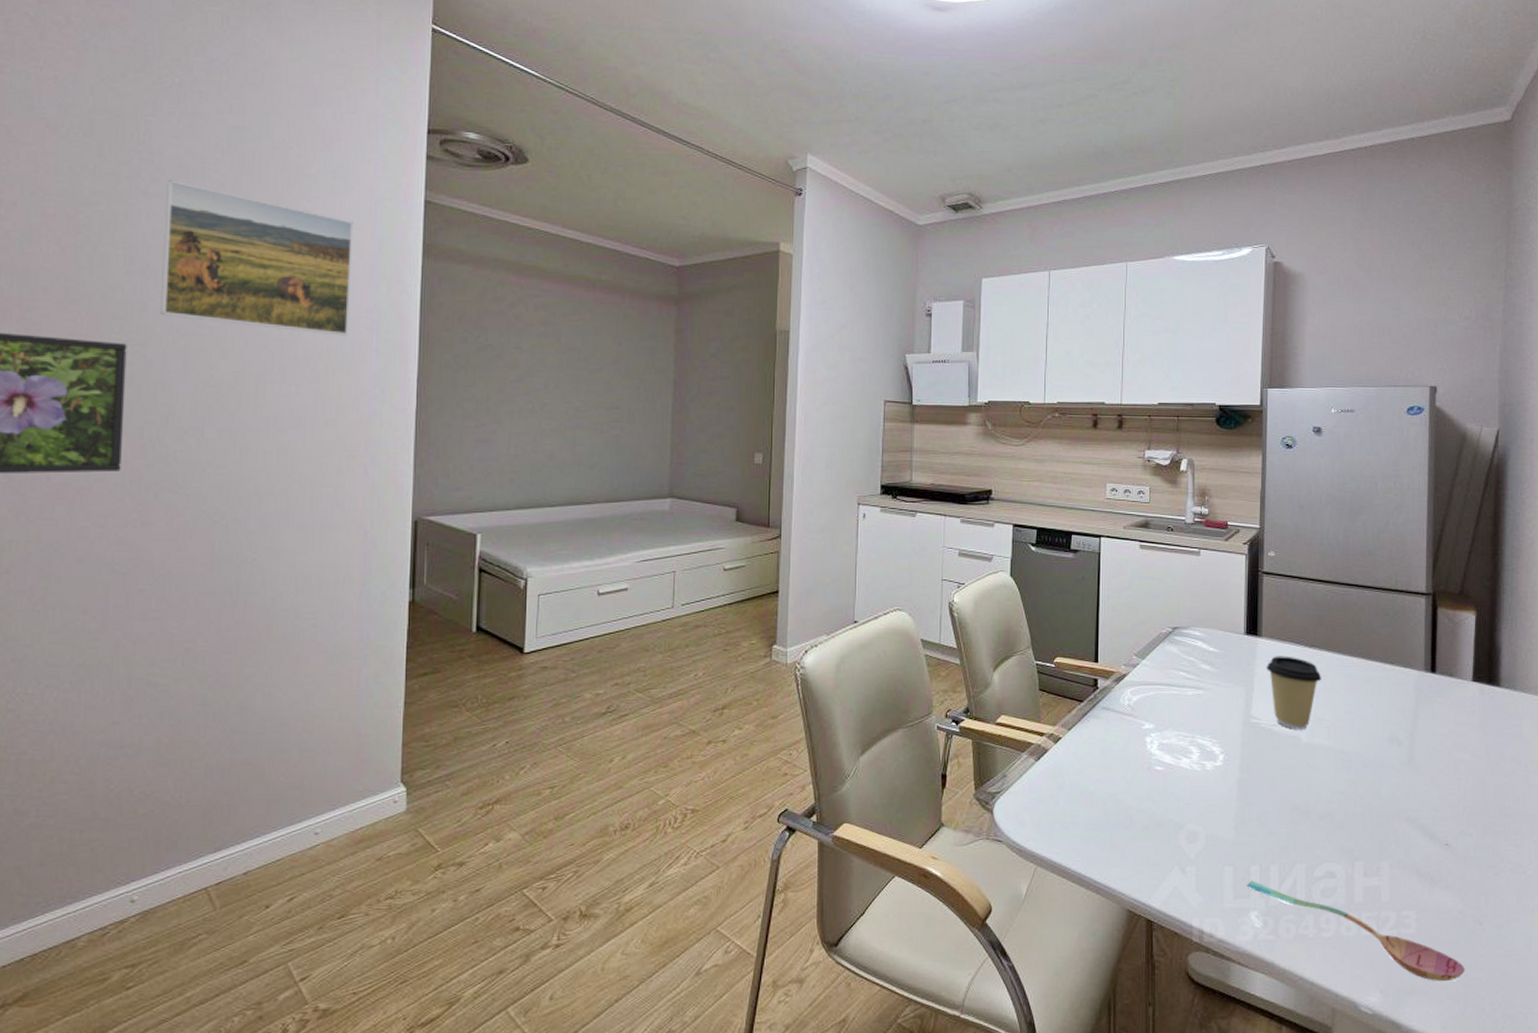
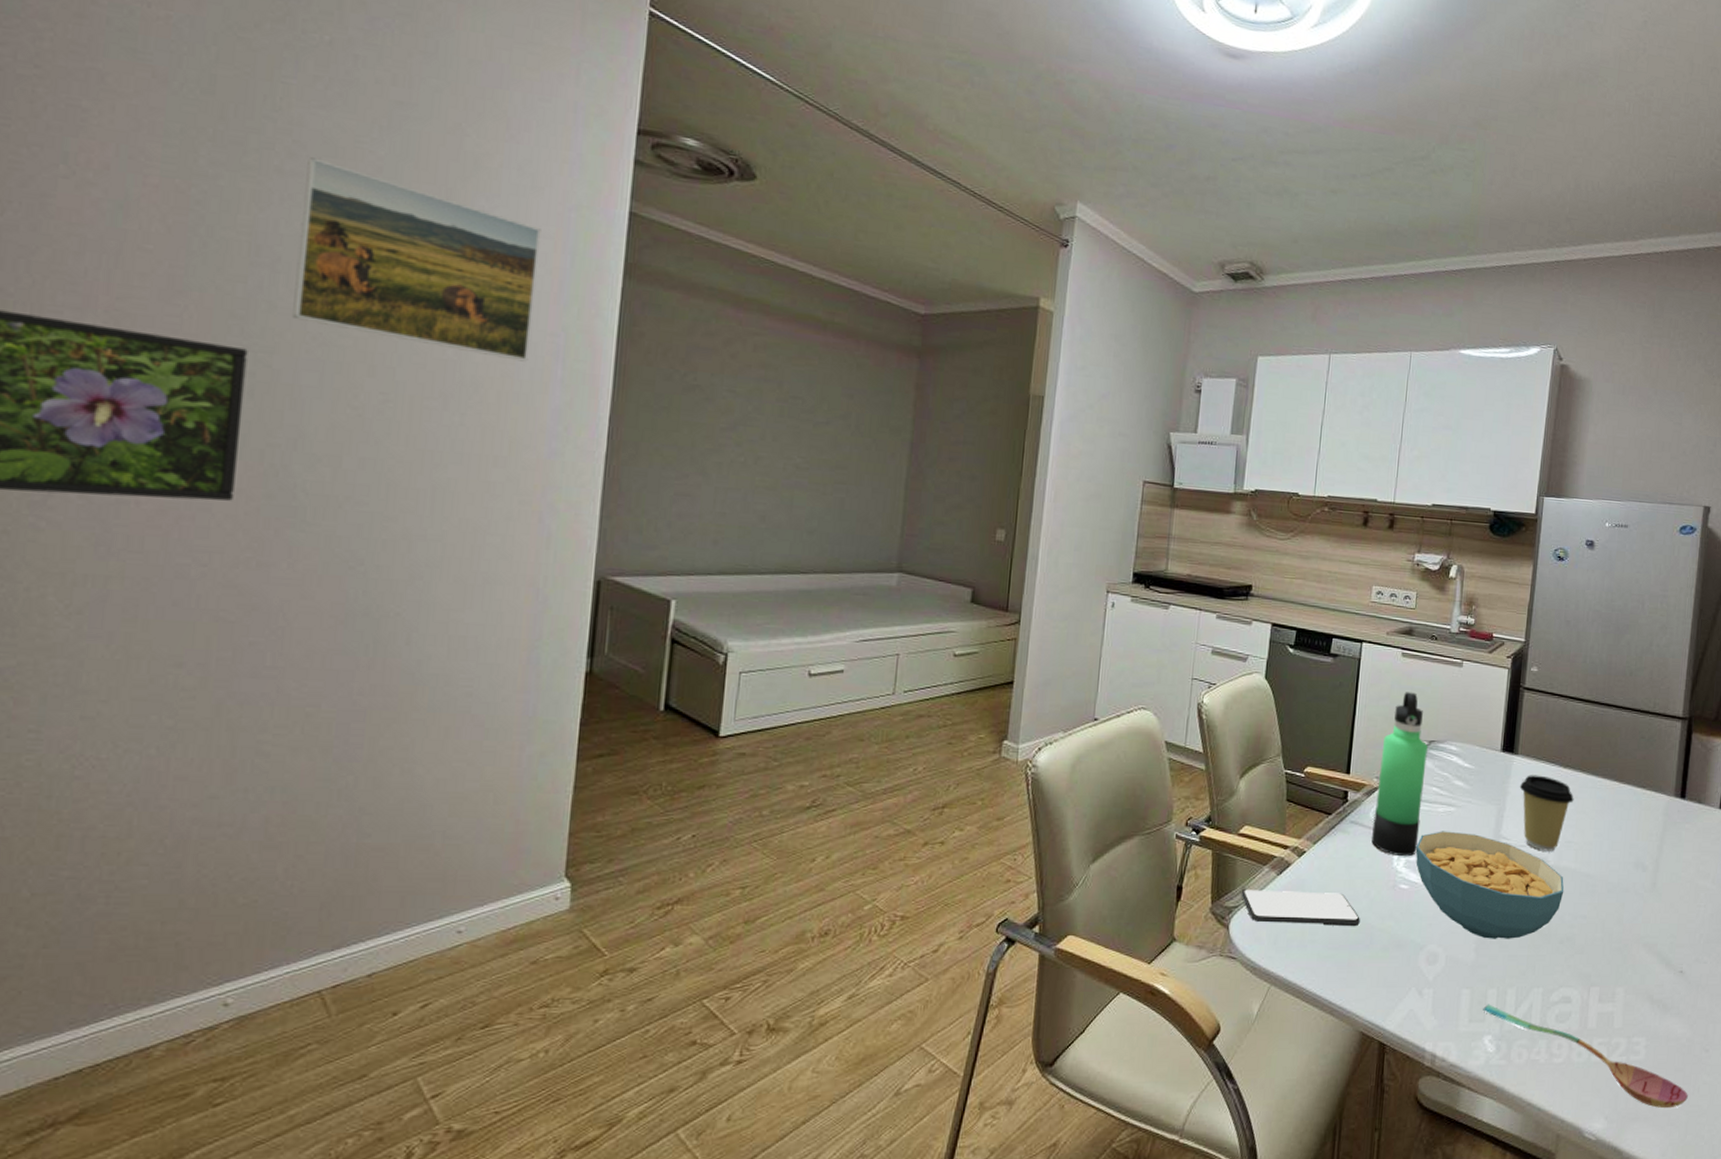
smartphone: none [1002,775,1119,809] -> present [1241,889,1360,927]
thermos bottle: none [1124,582,1172,740] -> present [1371,692,1428,857]
cereal bowl: none [1168,713,1319,817] -> present [1415,831,1565,939]

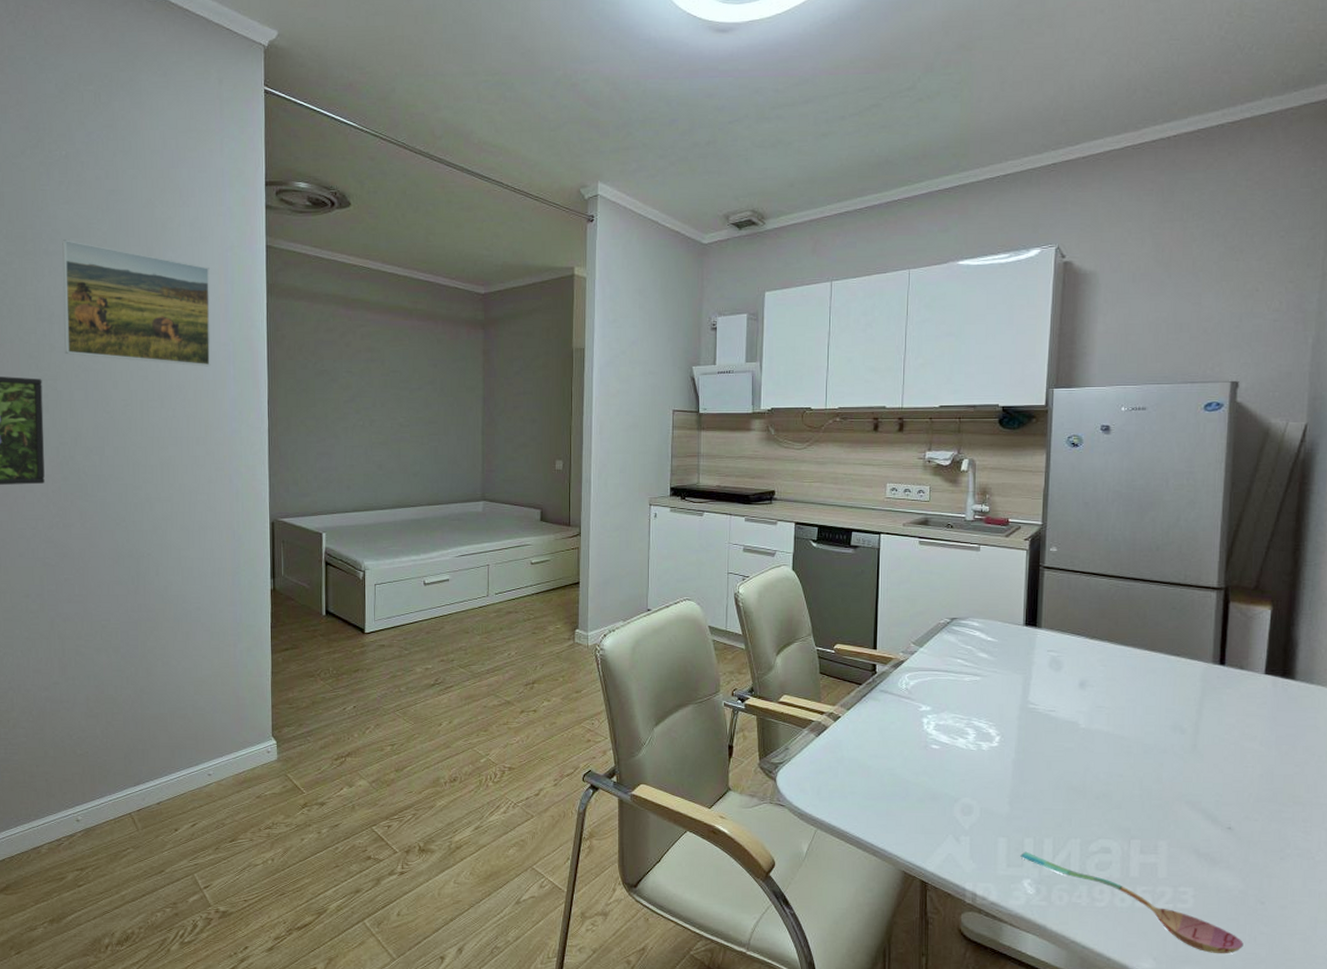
smartphone: present [1241,889,1360,927] -> none [785,748,895,781]
thermos bottle: present [1371,692,1428,857] -> none [901,576,950,721]
cereal bowl: present [1415,831,1565,939] -> none [944,698,1098,794]
coffee cup: present [1519,775,1574,851] -> none [1044,646,1103,716]

